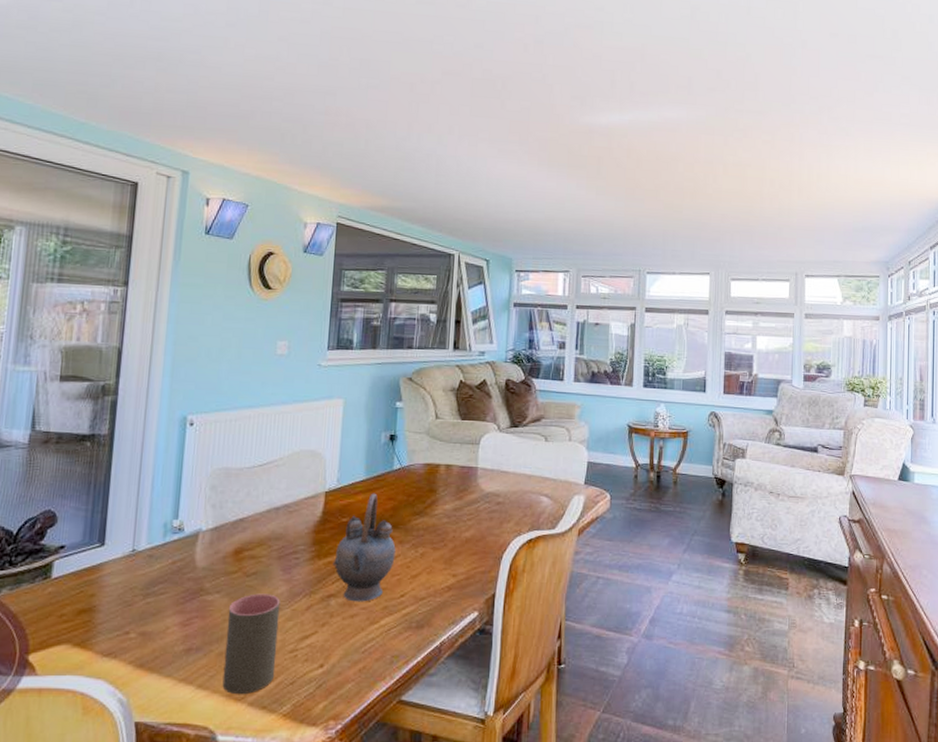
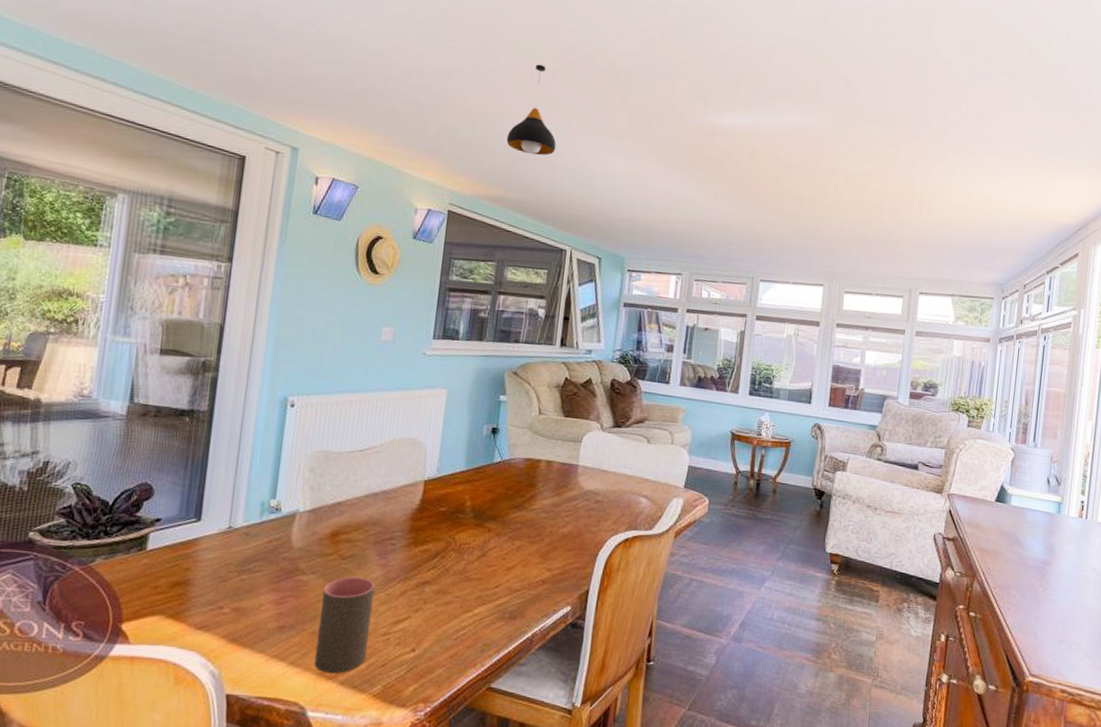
teapot: present [332,493,396,602] -> none [428,484,493,591]
pendant light: none [390,77,439,164] -> present [506,64,557,156]

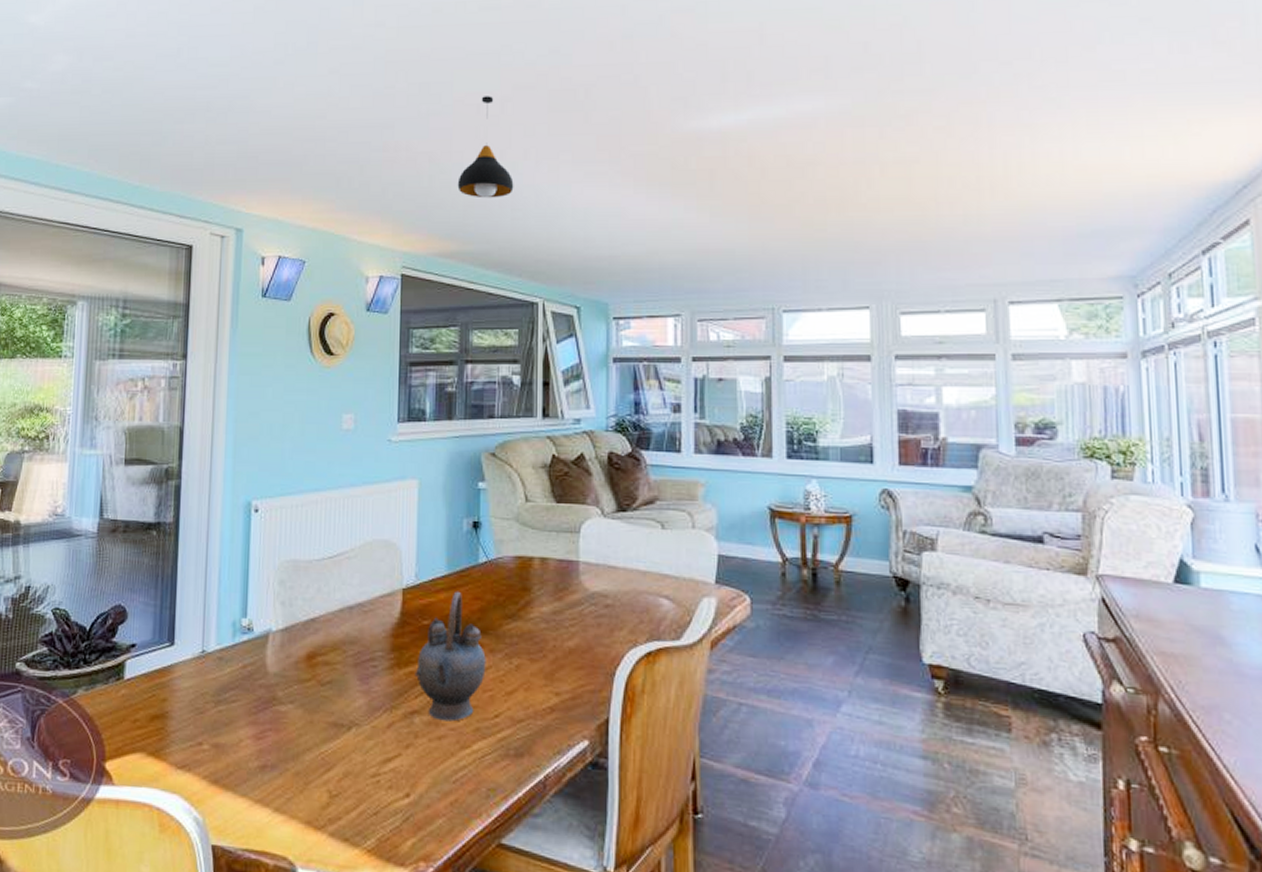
cup: present [314,576,375,674] -> none [300,706,359,823]
teapot: none [428,484,493,591] -> present [415,591,486,722]

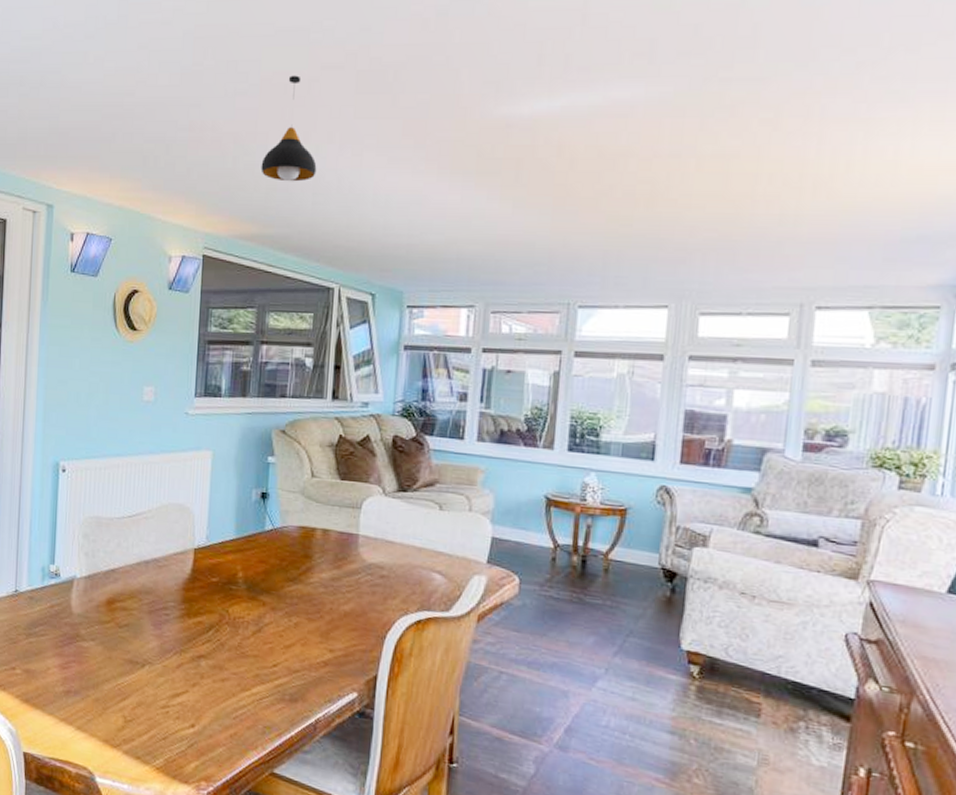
teapot: present [415,591,486,722] -> none [202,553,268,667]

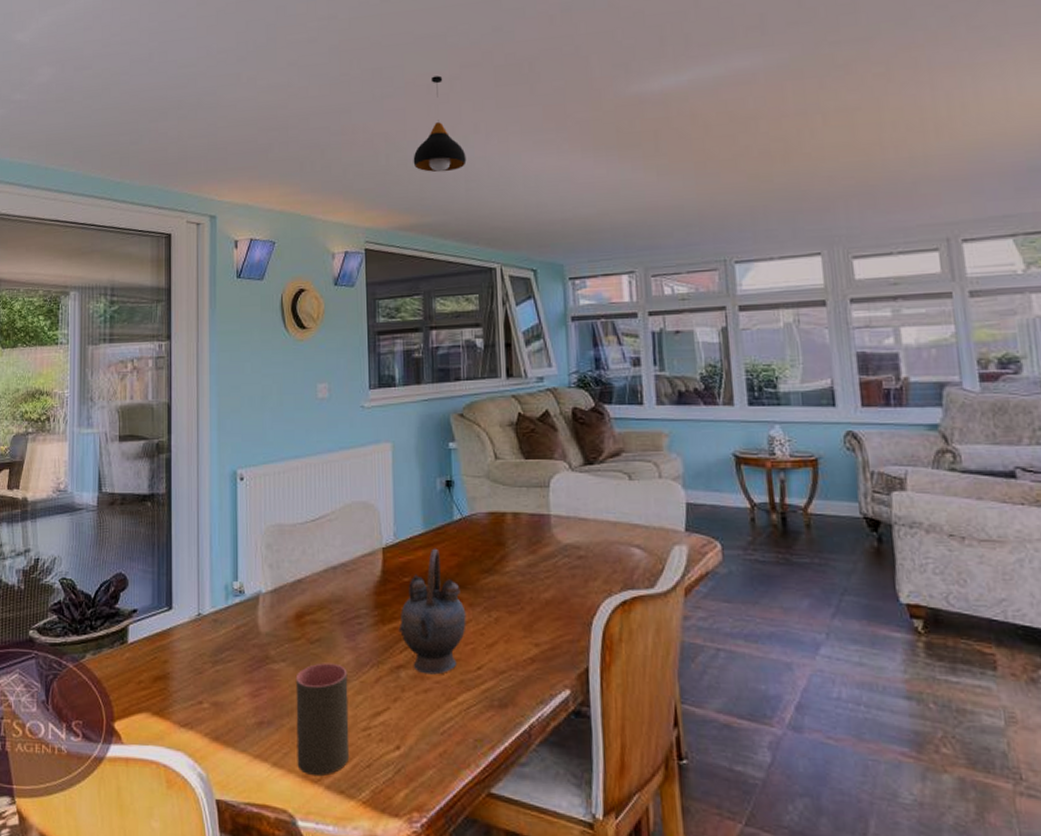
cup: none [99,645,152,743] -> present [295,662,350,776]
teapot: none [202,553,268,667] -> present [398,548,466,675]

